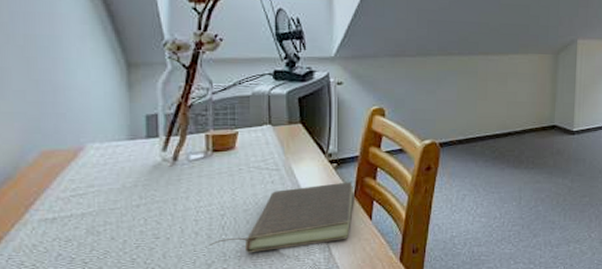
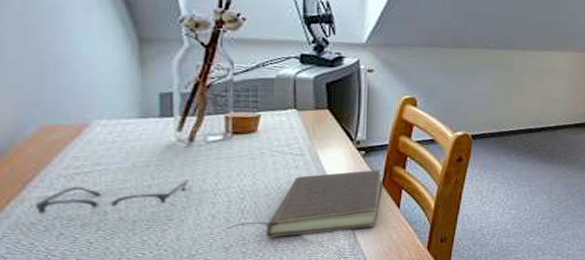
eyeglasses: none [36,198,173,248] -> present [34,179,189,227]

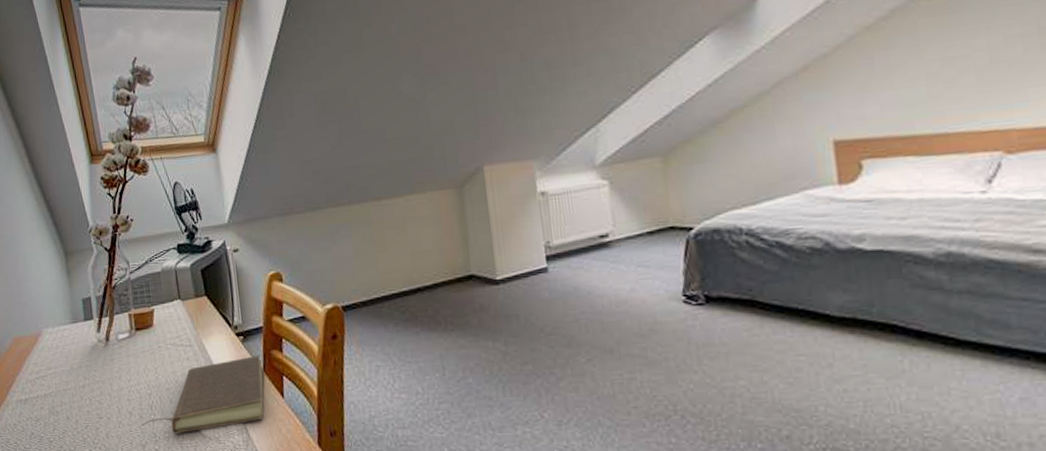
eyeglasses: present [34,179,189,227] -> none [15,378,110,427]

